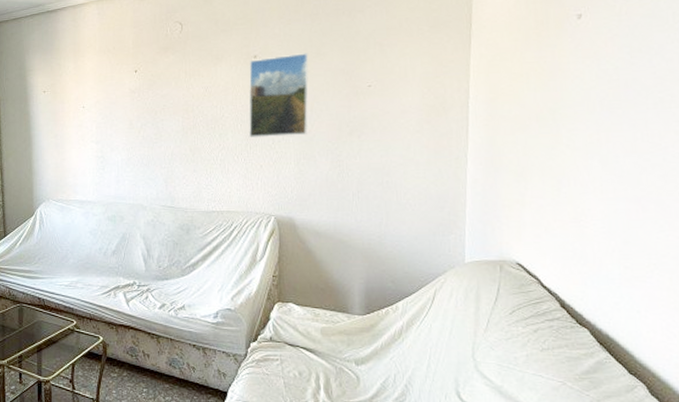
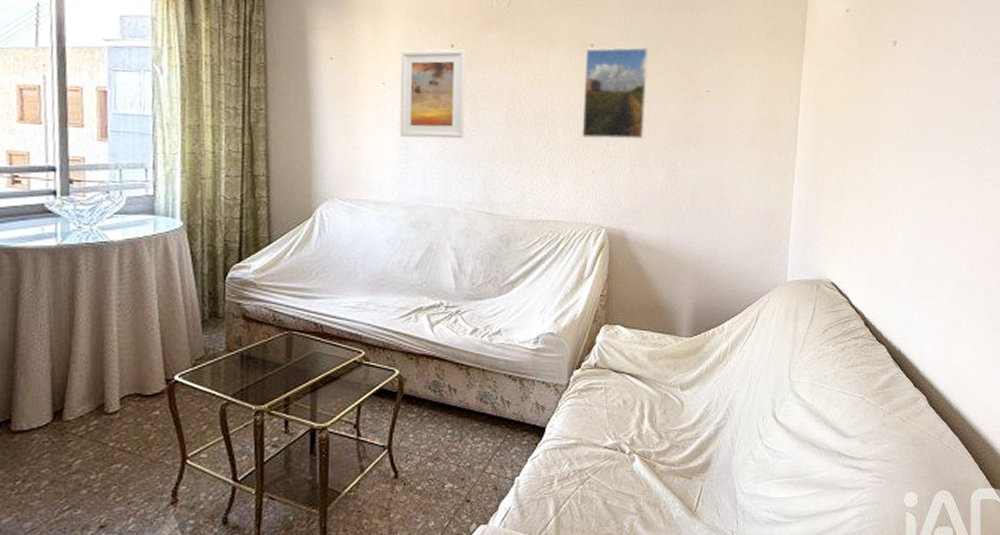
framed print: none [95,73,148,148] -> present [400,49,466,139]

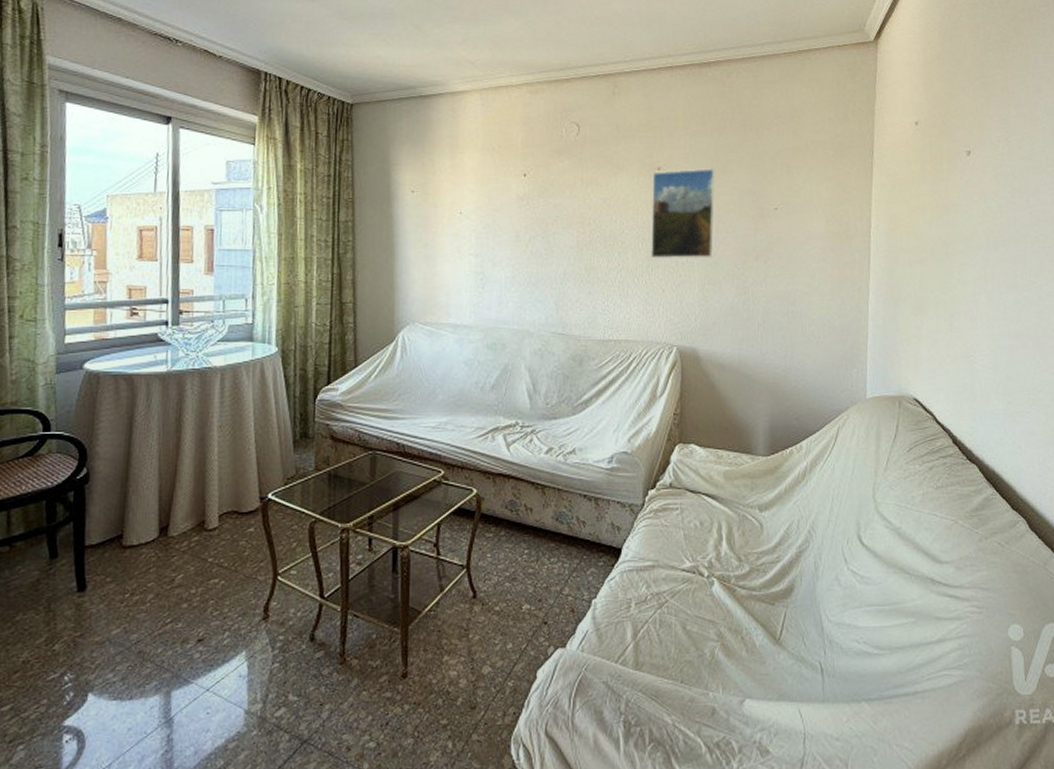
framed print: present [400,49,466,139] -> none [476,178,538,263]

